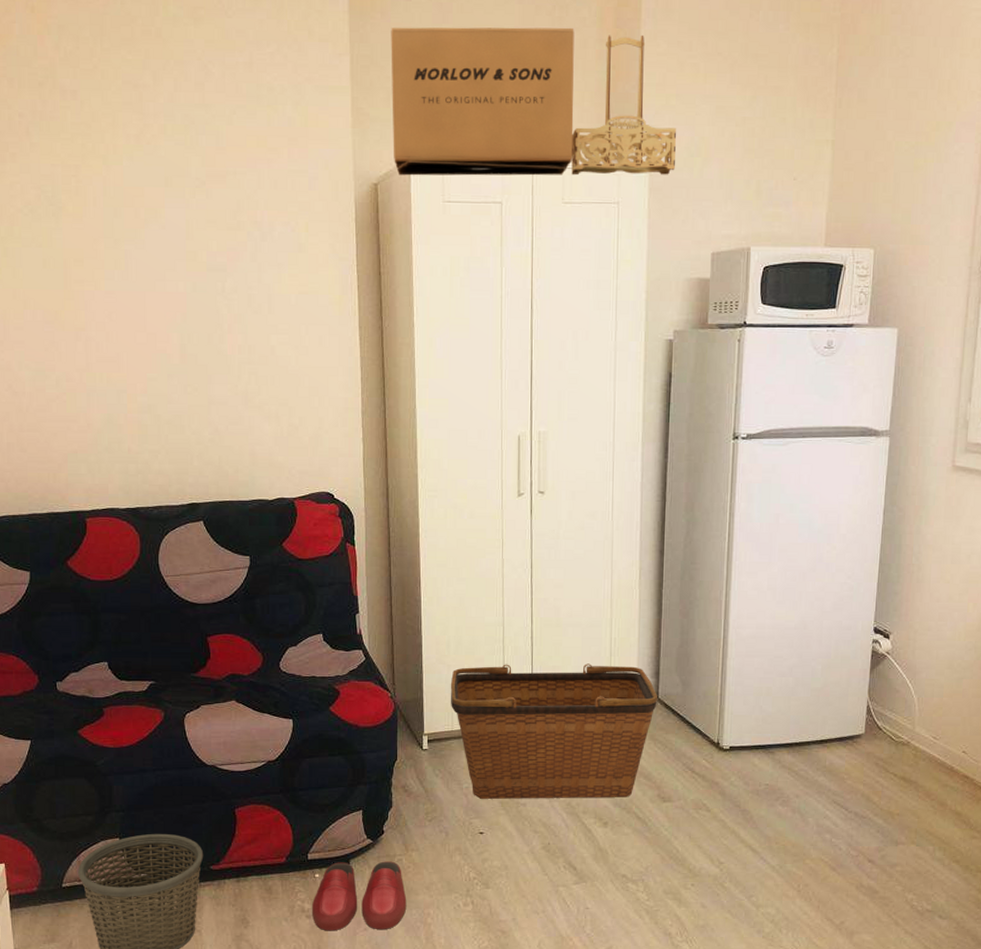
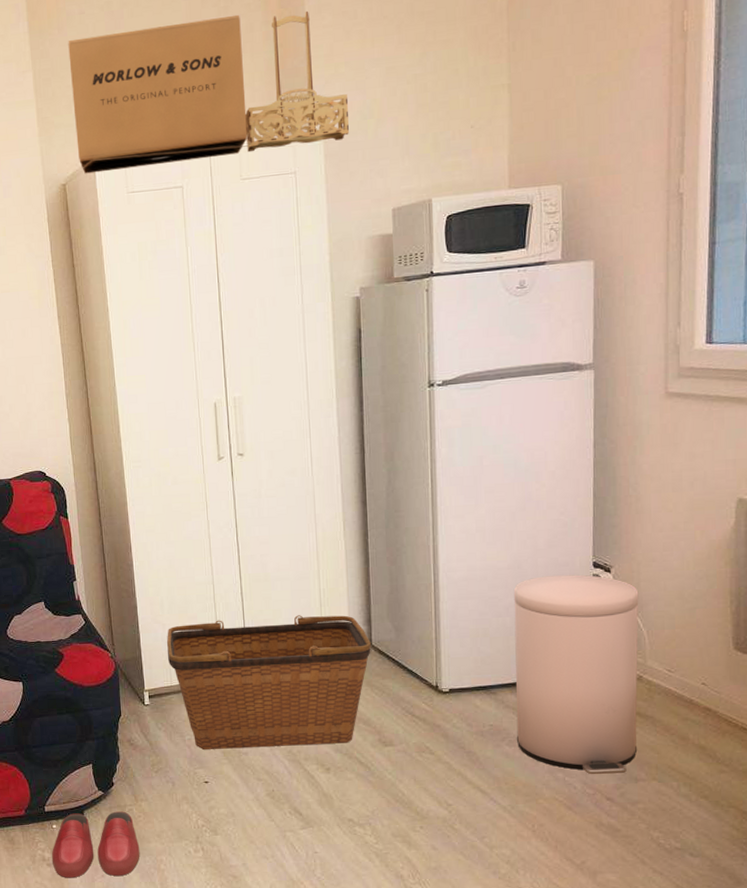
pedal bin: none [789,638,913,837] -> present [513,574,639,775]

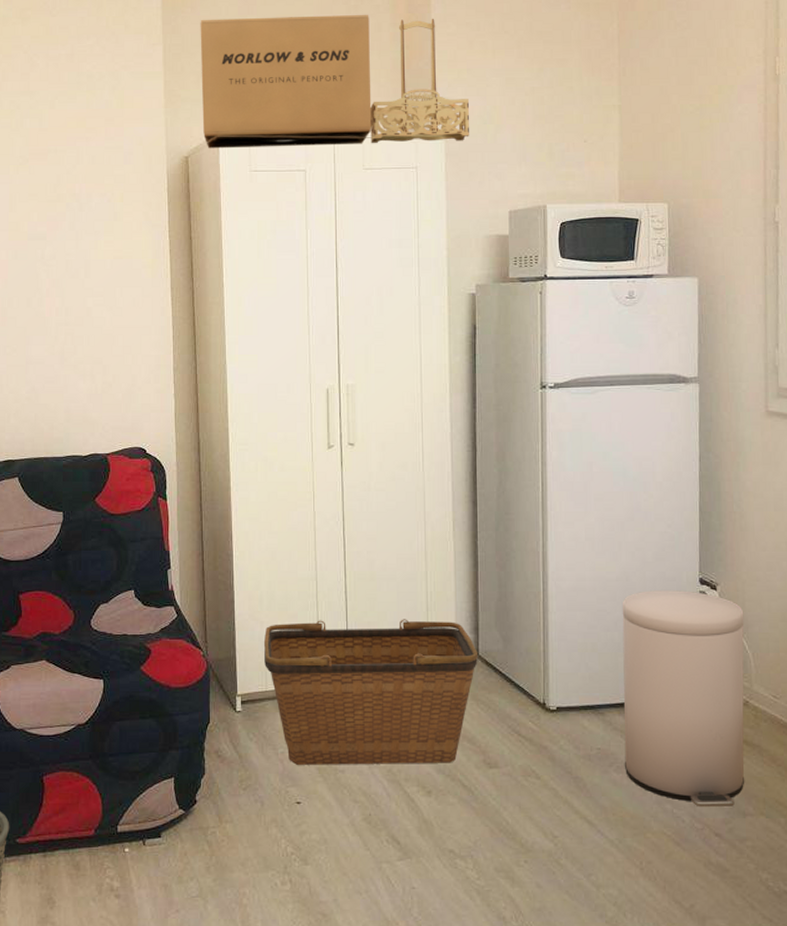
slippers: present [52,811,140,878] -> none [122,834,221,913]

